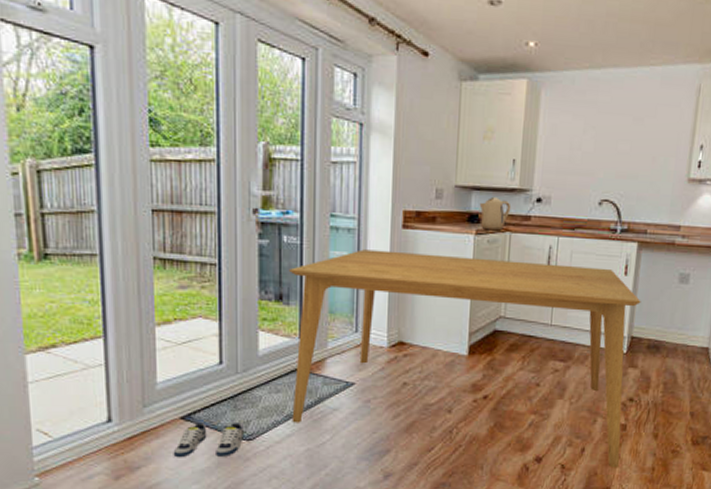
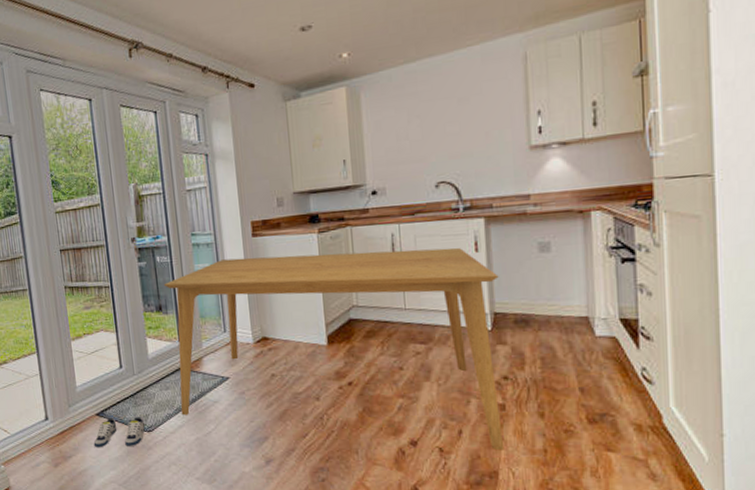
kettle: present [479,196,512,231] -> none [317,196,349,228]

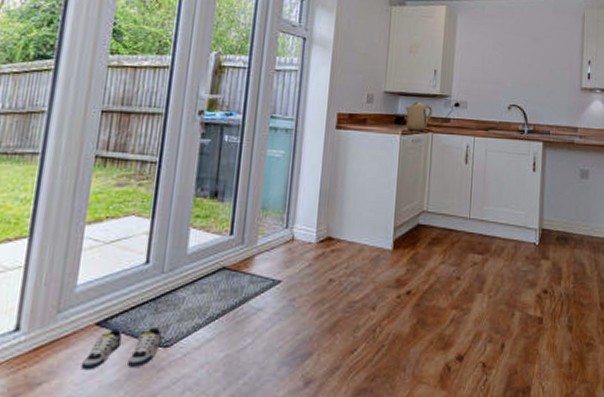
dining table: present [163,247,503,451] -> none [213,148,549,365]
kettle: none [317,196,349,228] -> present [405,101,433,131]

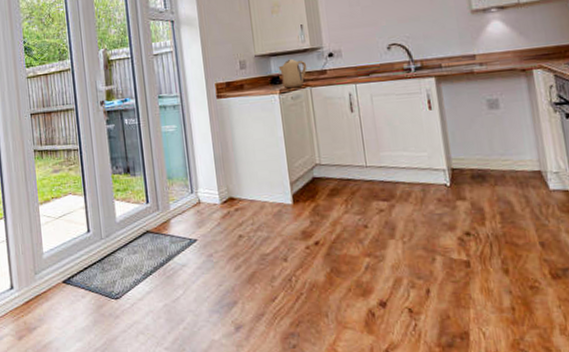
shoe: present [81,328,162,371] -> none [59,283,112,318]

